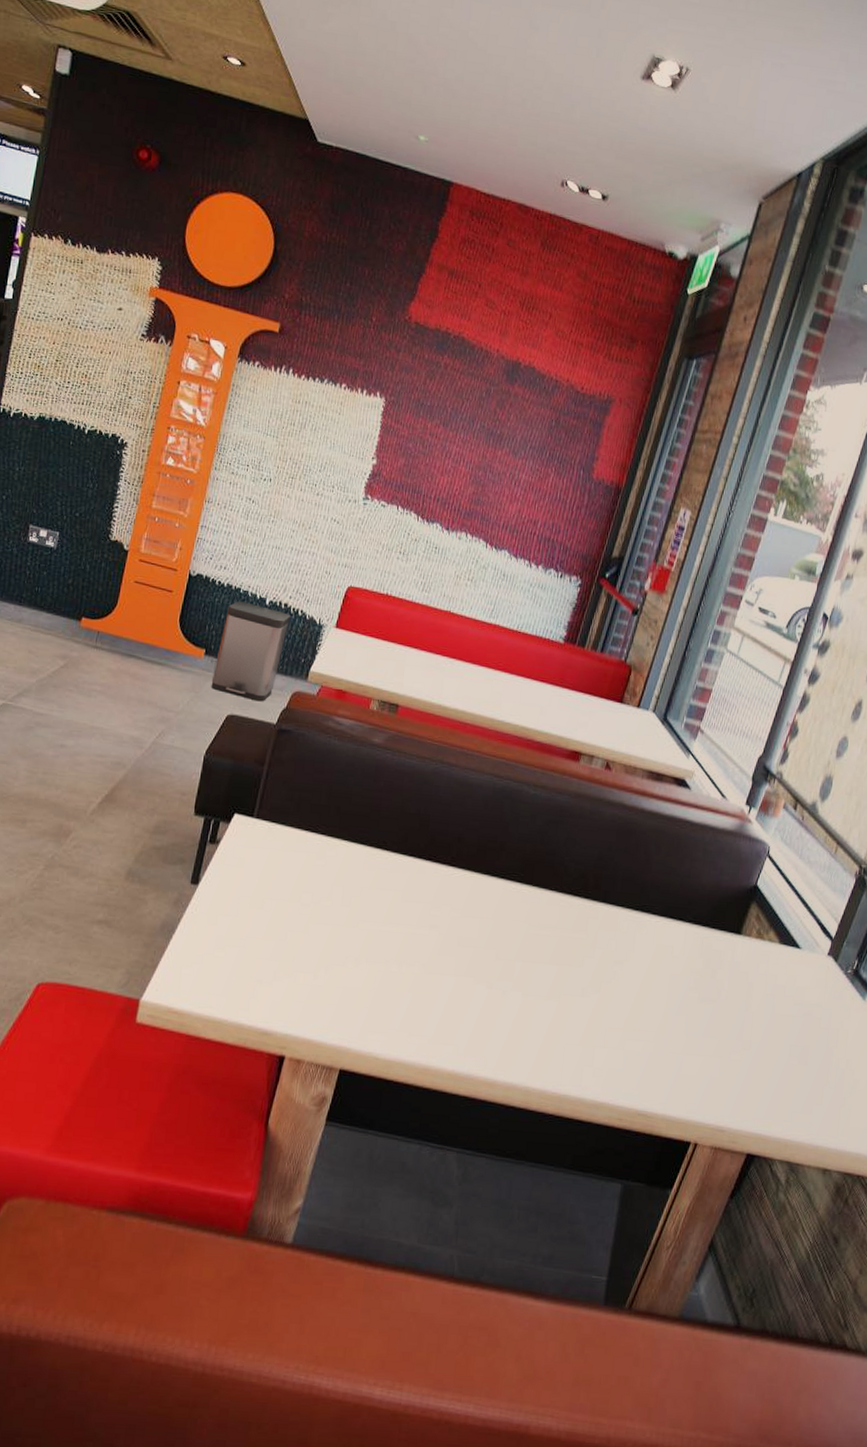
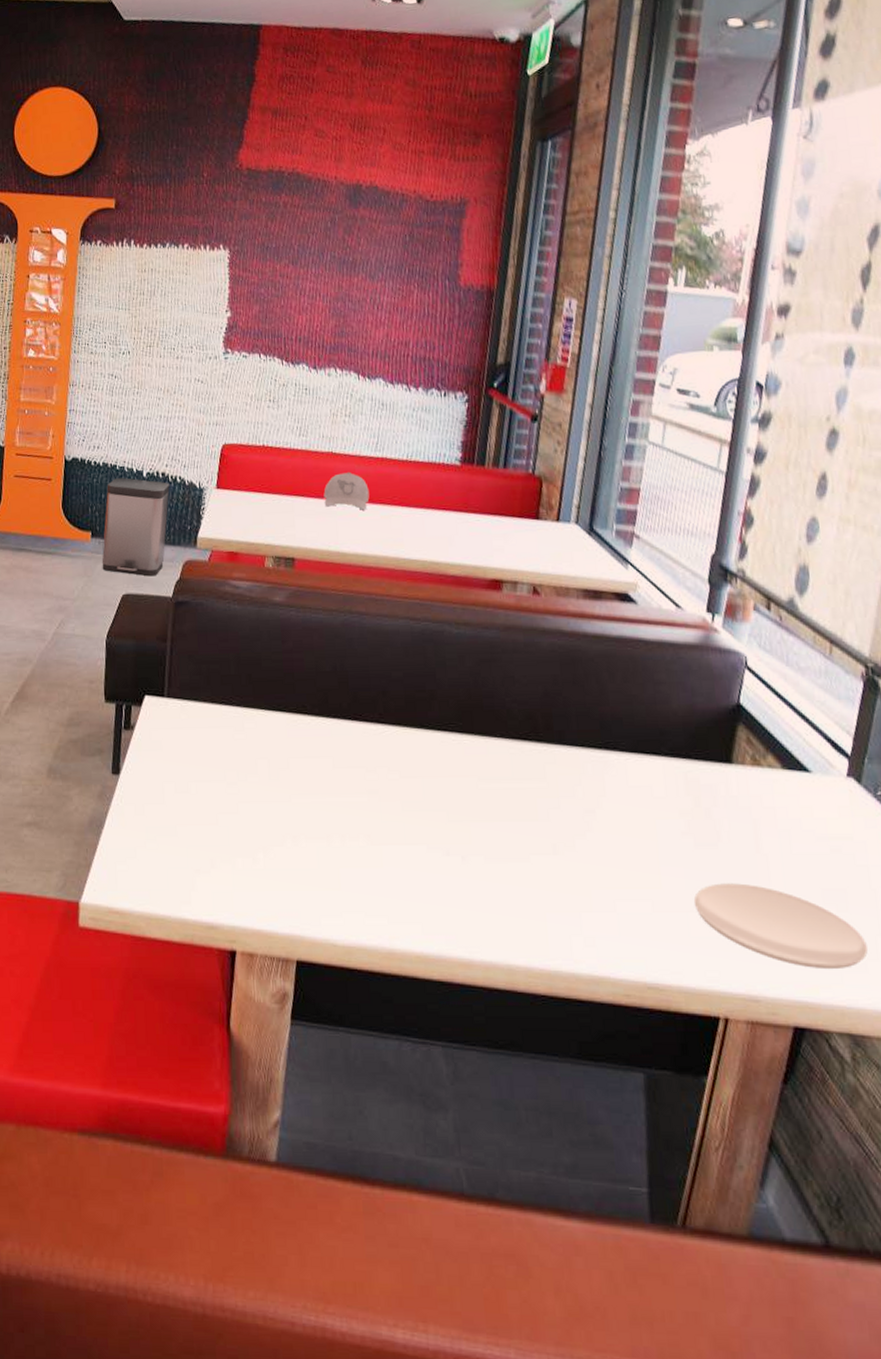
baseball cap: none [435,632,478,670] -> present [323,471,370,510]
plate: none [688,1033,816,1110] -> present [693,883,868,970]

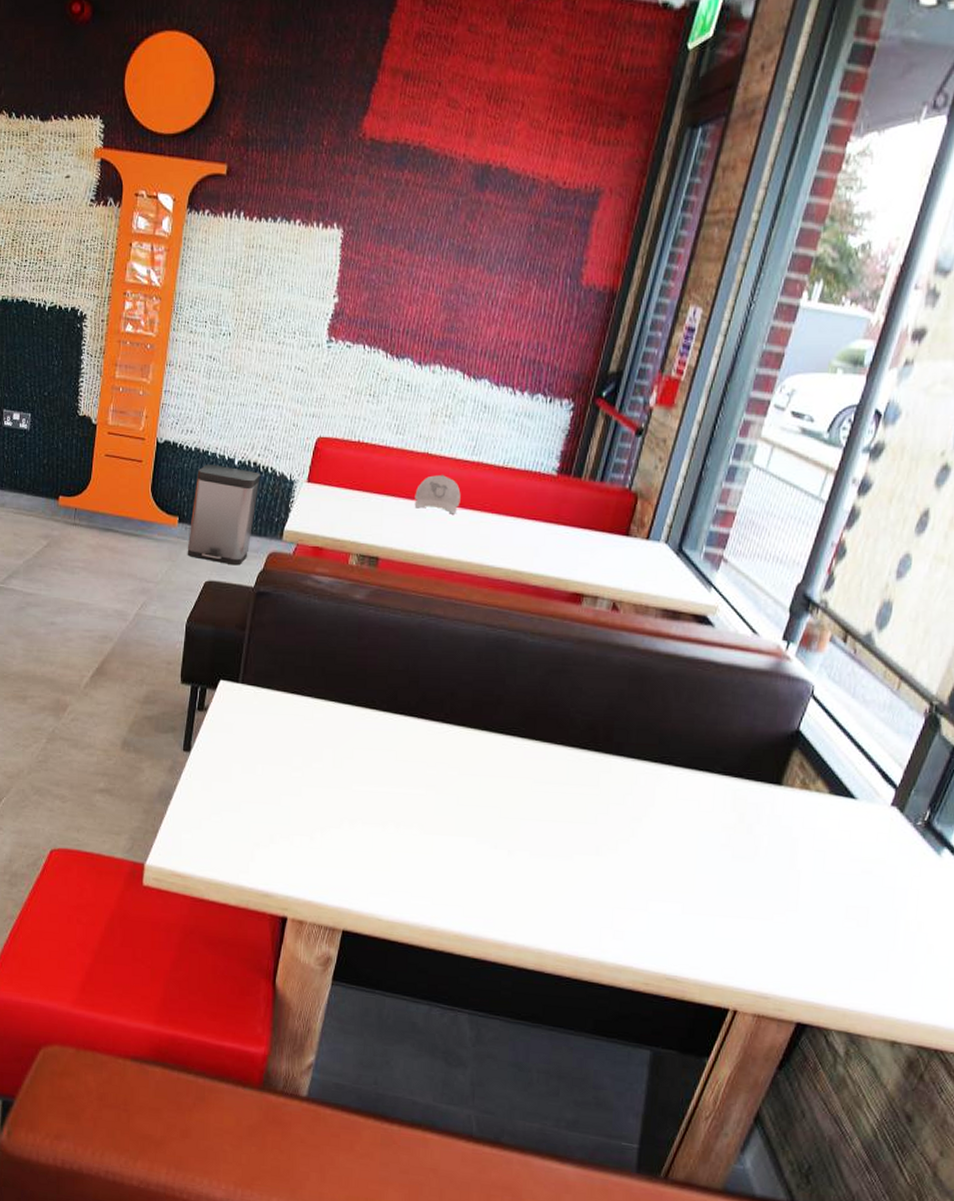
plate: present [693,883,868,970] -> none [722,893,879,976]

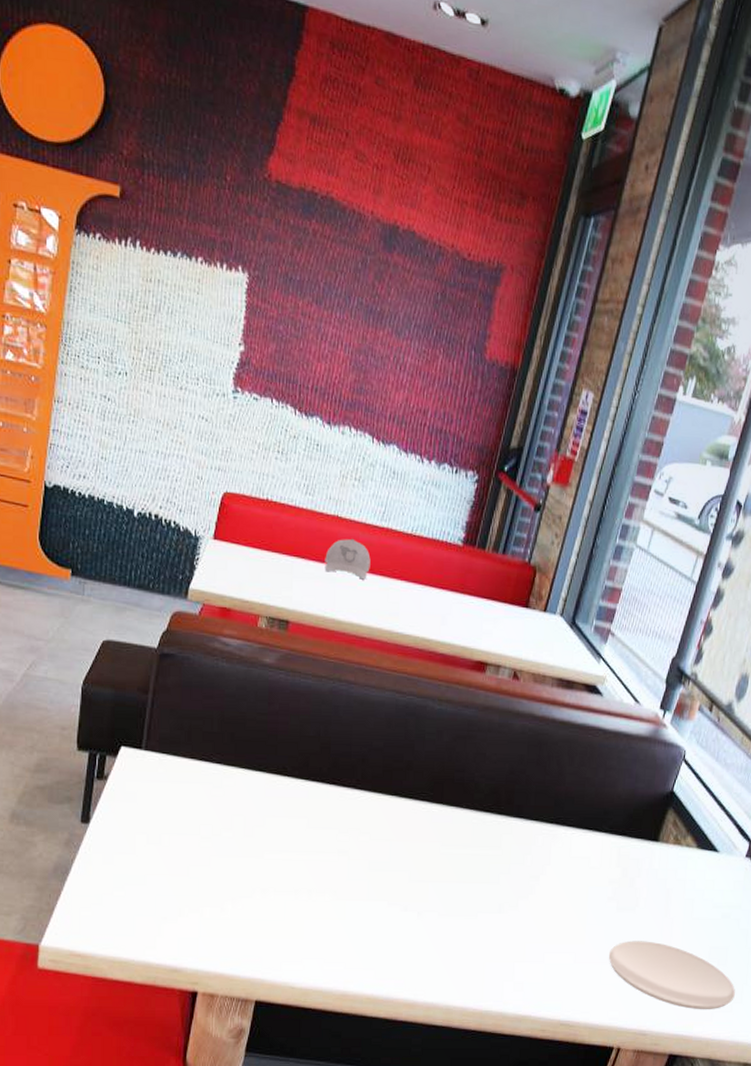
pedal bin: present [187,465,260,566] -> none [81,514,162,625]
plate: none [722,893,879,976] -> present [608,941,735,1010]

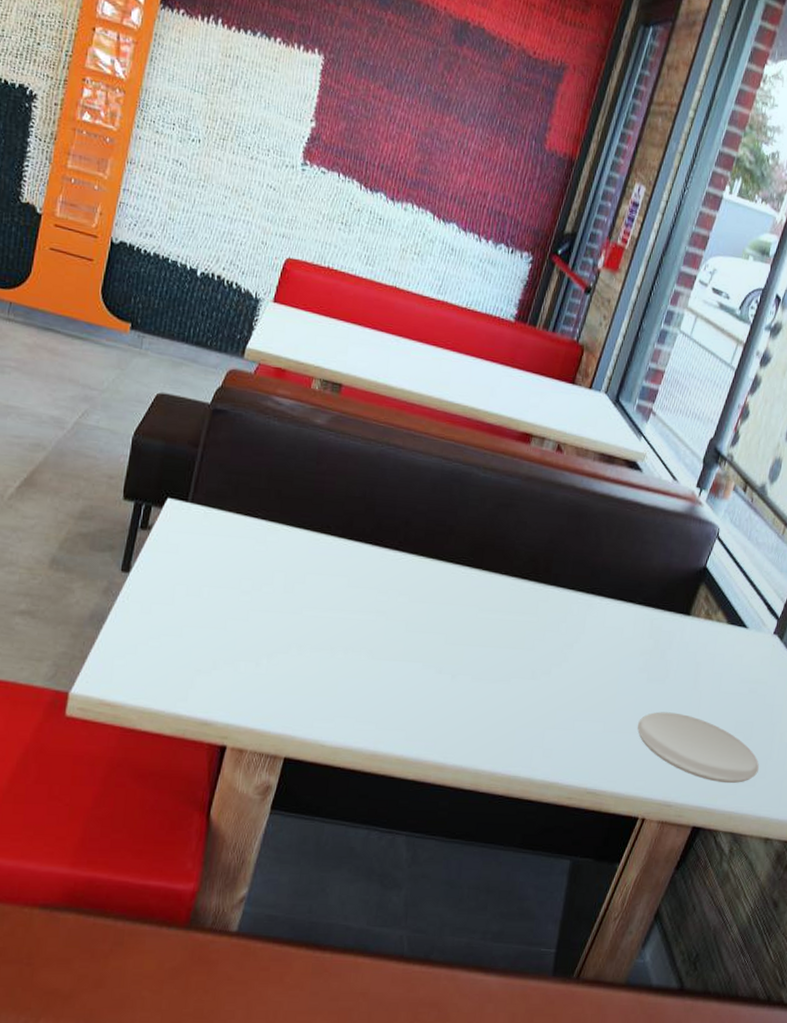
baseball cap: present [324,538,371,580] -> none [380,309,425,349]

